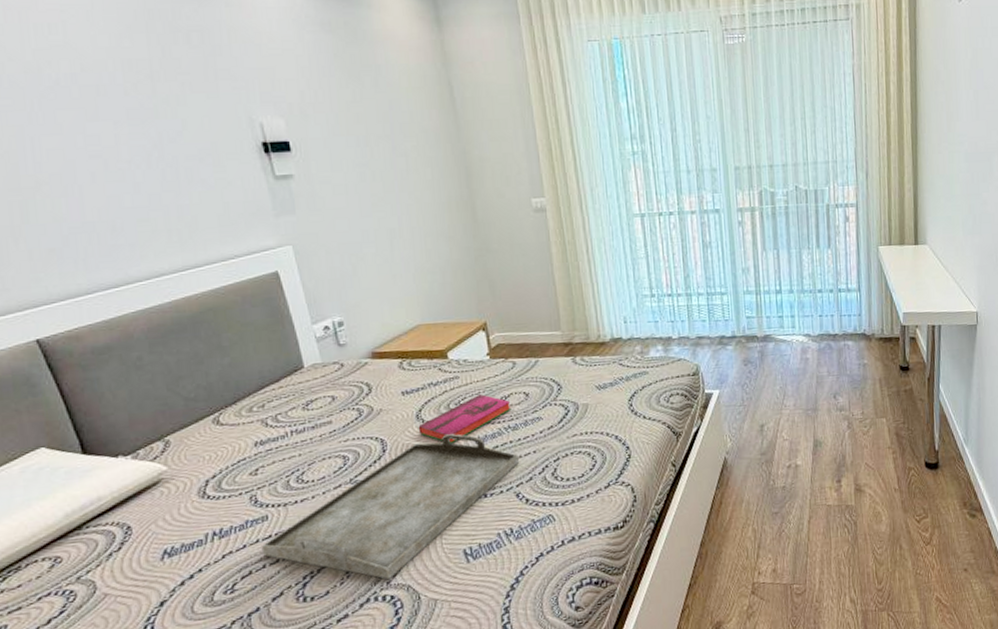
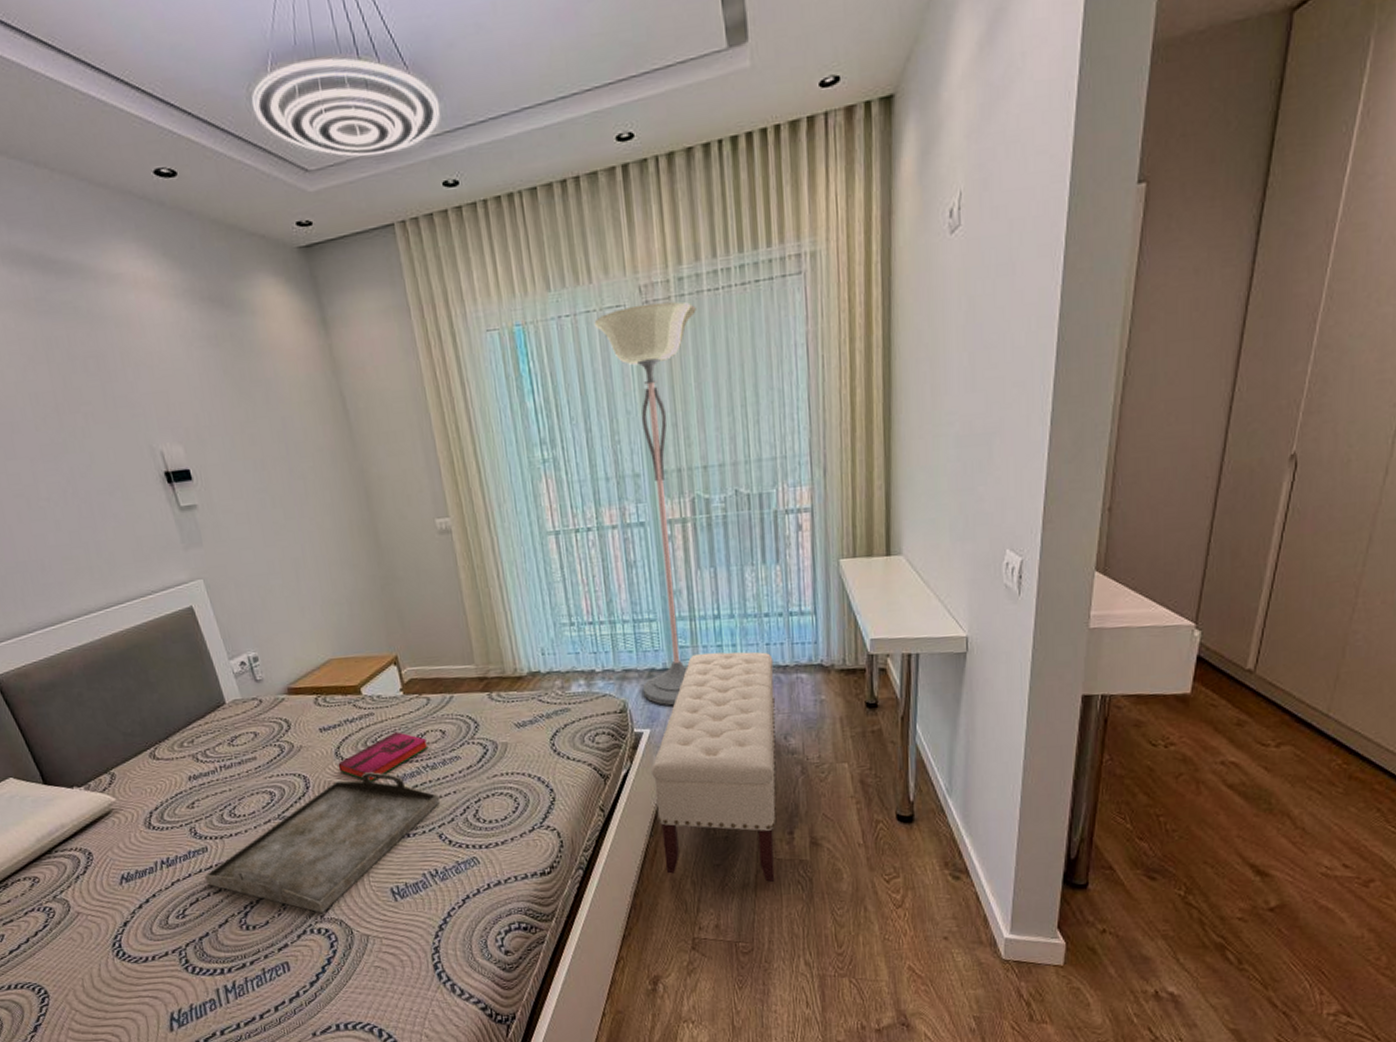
floor lamp: none [682,31,766,369] -> present [594,301,696,706]
bench: none [719,322,827,527] -> present [651,651,777,882]

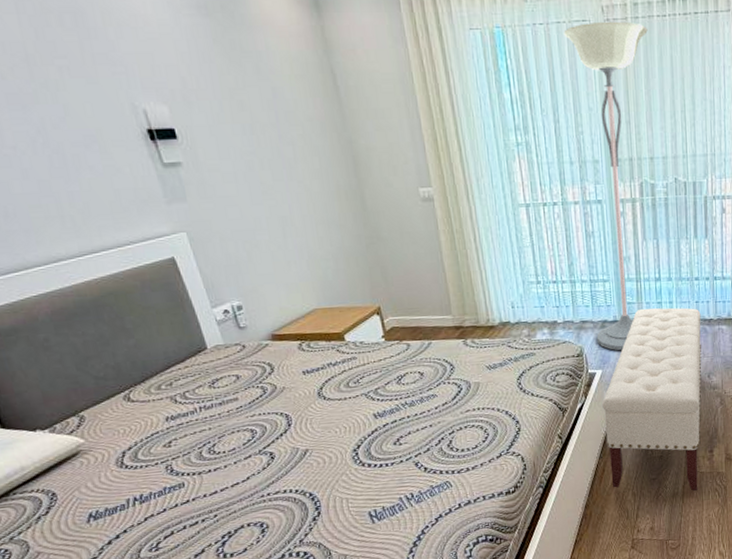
serving tray: present [204,772,439,913] -> none [180,409,416,538]
hardback book: present [338,732,429,782] -> none [320,374,408,419]

